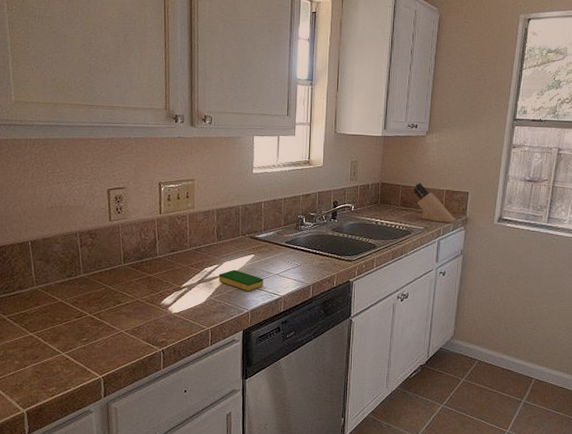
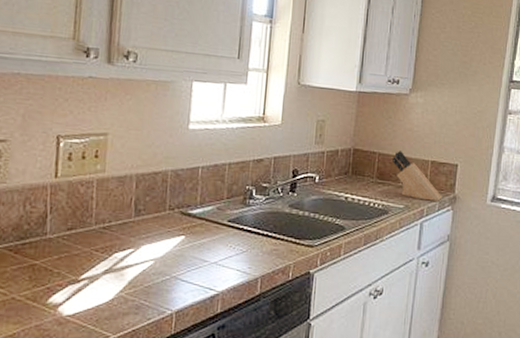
dish sponge: present [218,269,264,292] -> none [133,255,196,286]

